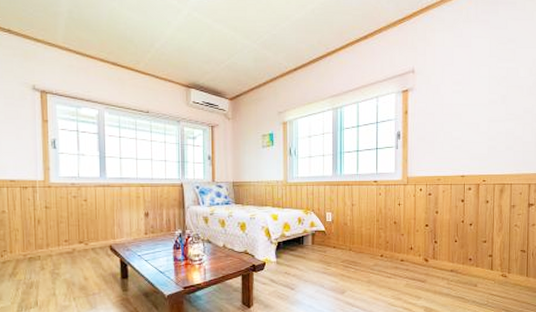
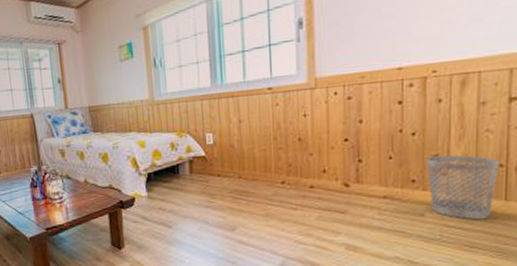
wastebasket: none [478,241,524,291] -> present [426,155,501,220]

